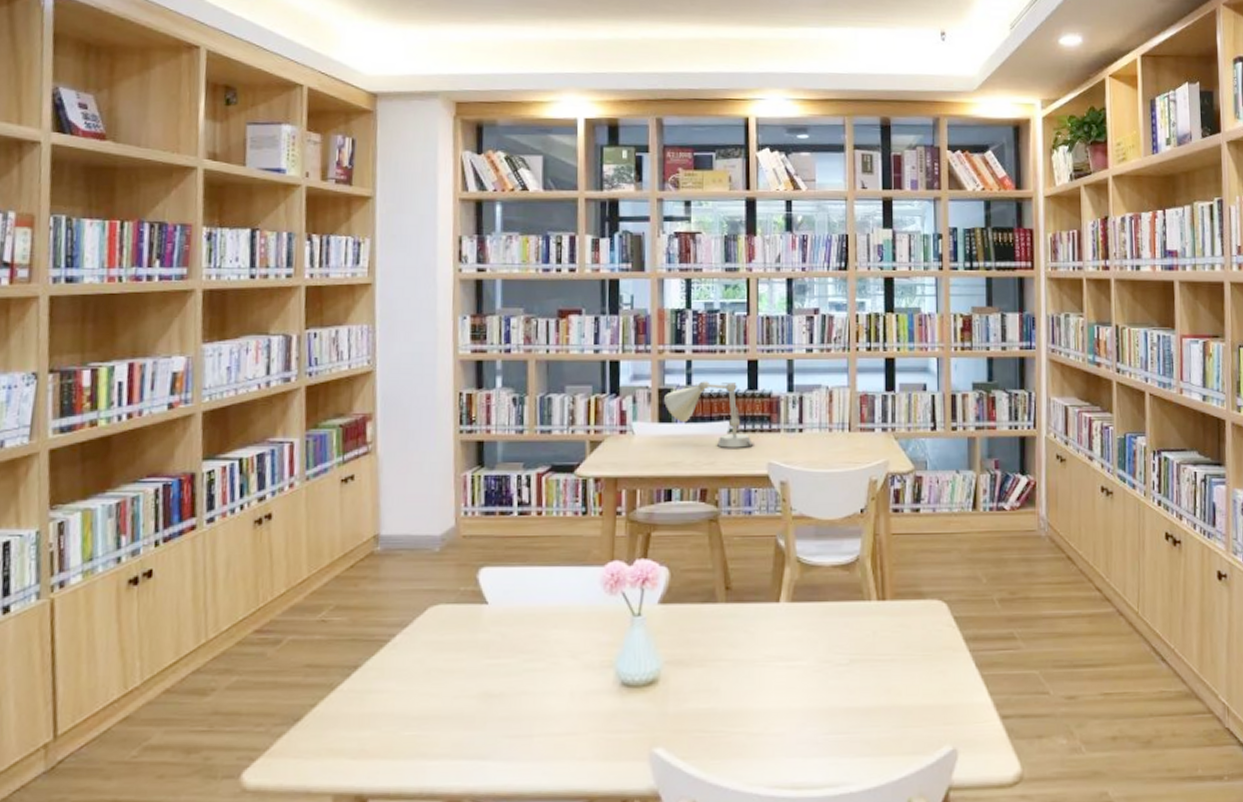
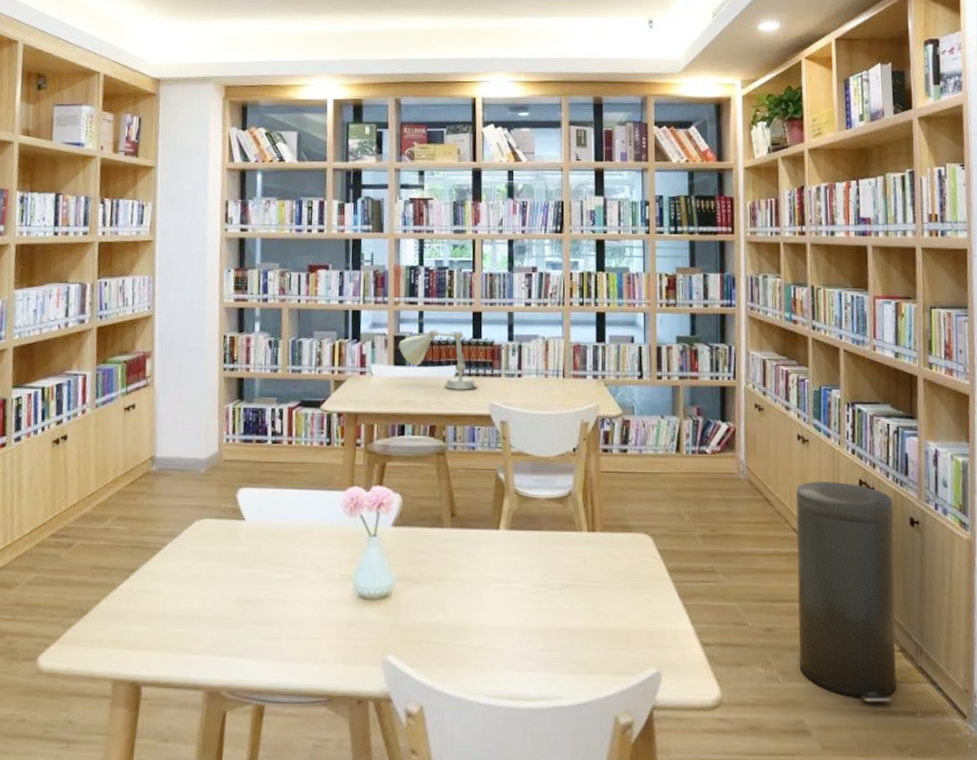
pedal bin: none [1100,536,1203,769] -> present [796,481,896,703]

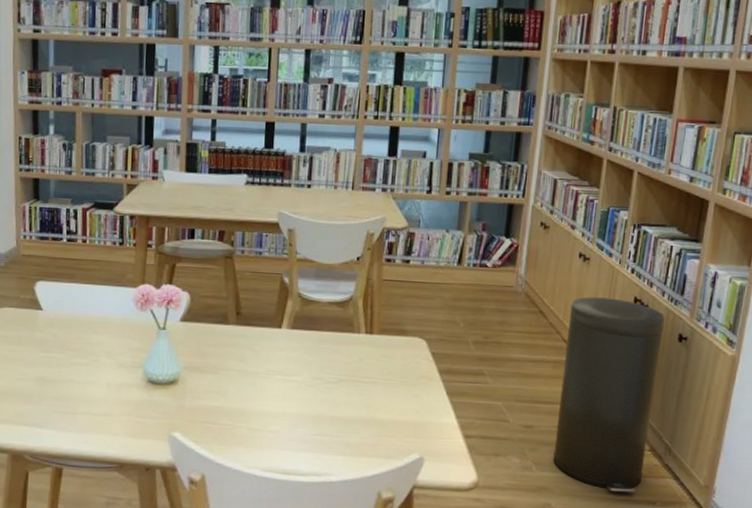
desk lamp: present [398,330,478,390] -> none [190,138,268,199]

